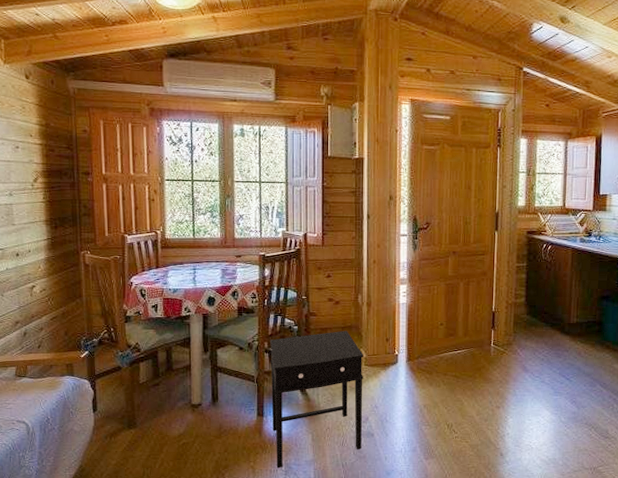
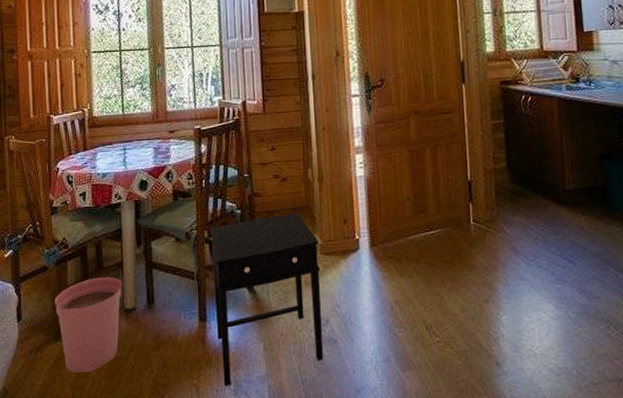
plant pot: none [128,377,189,456] -> present [55,277,122,373]

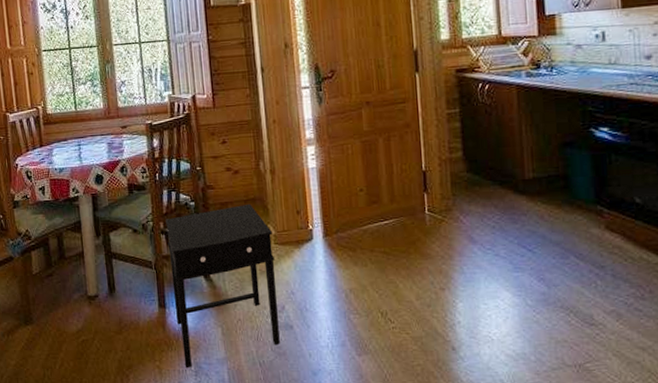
plant pot: present [55,277,122,373] -> none [22,266,84,355]

